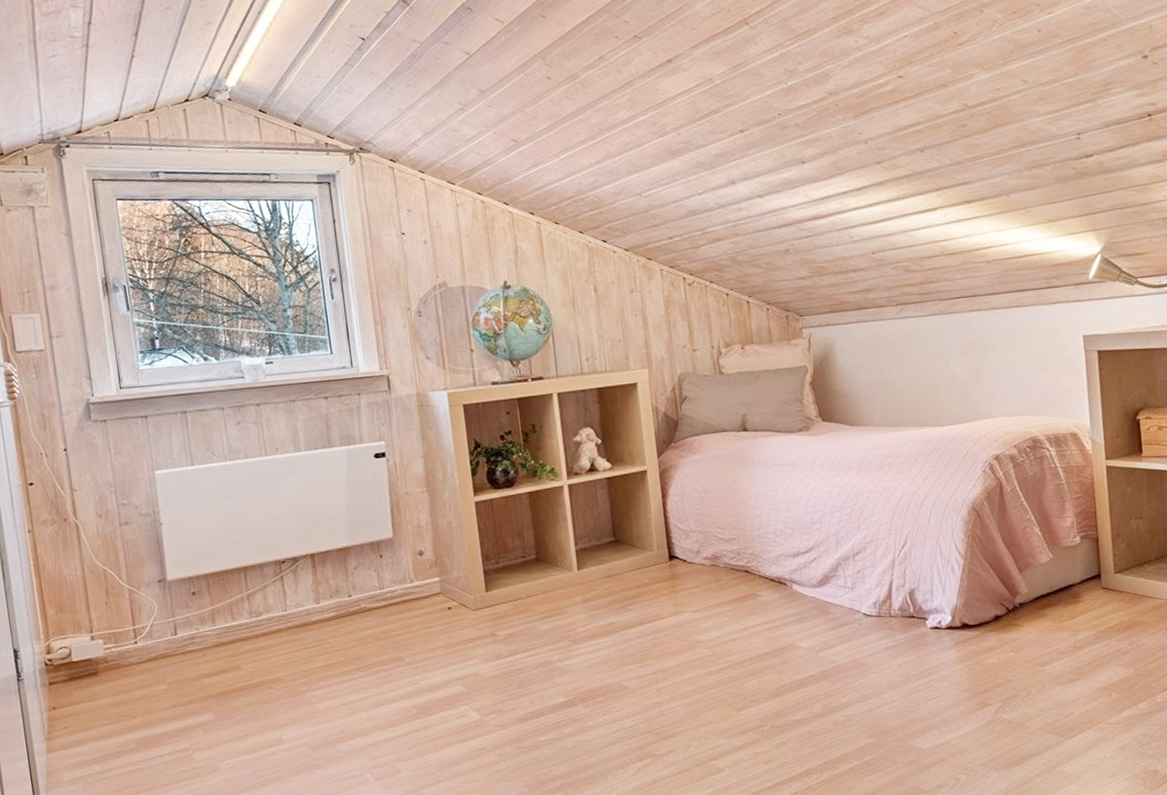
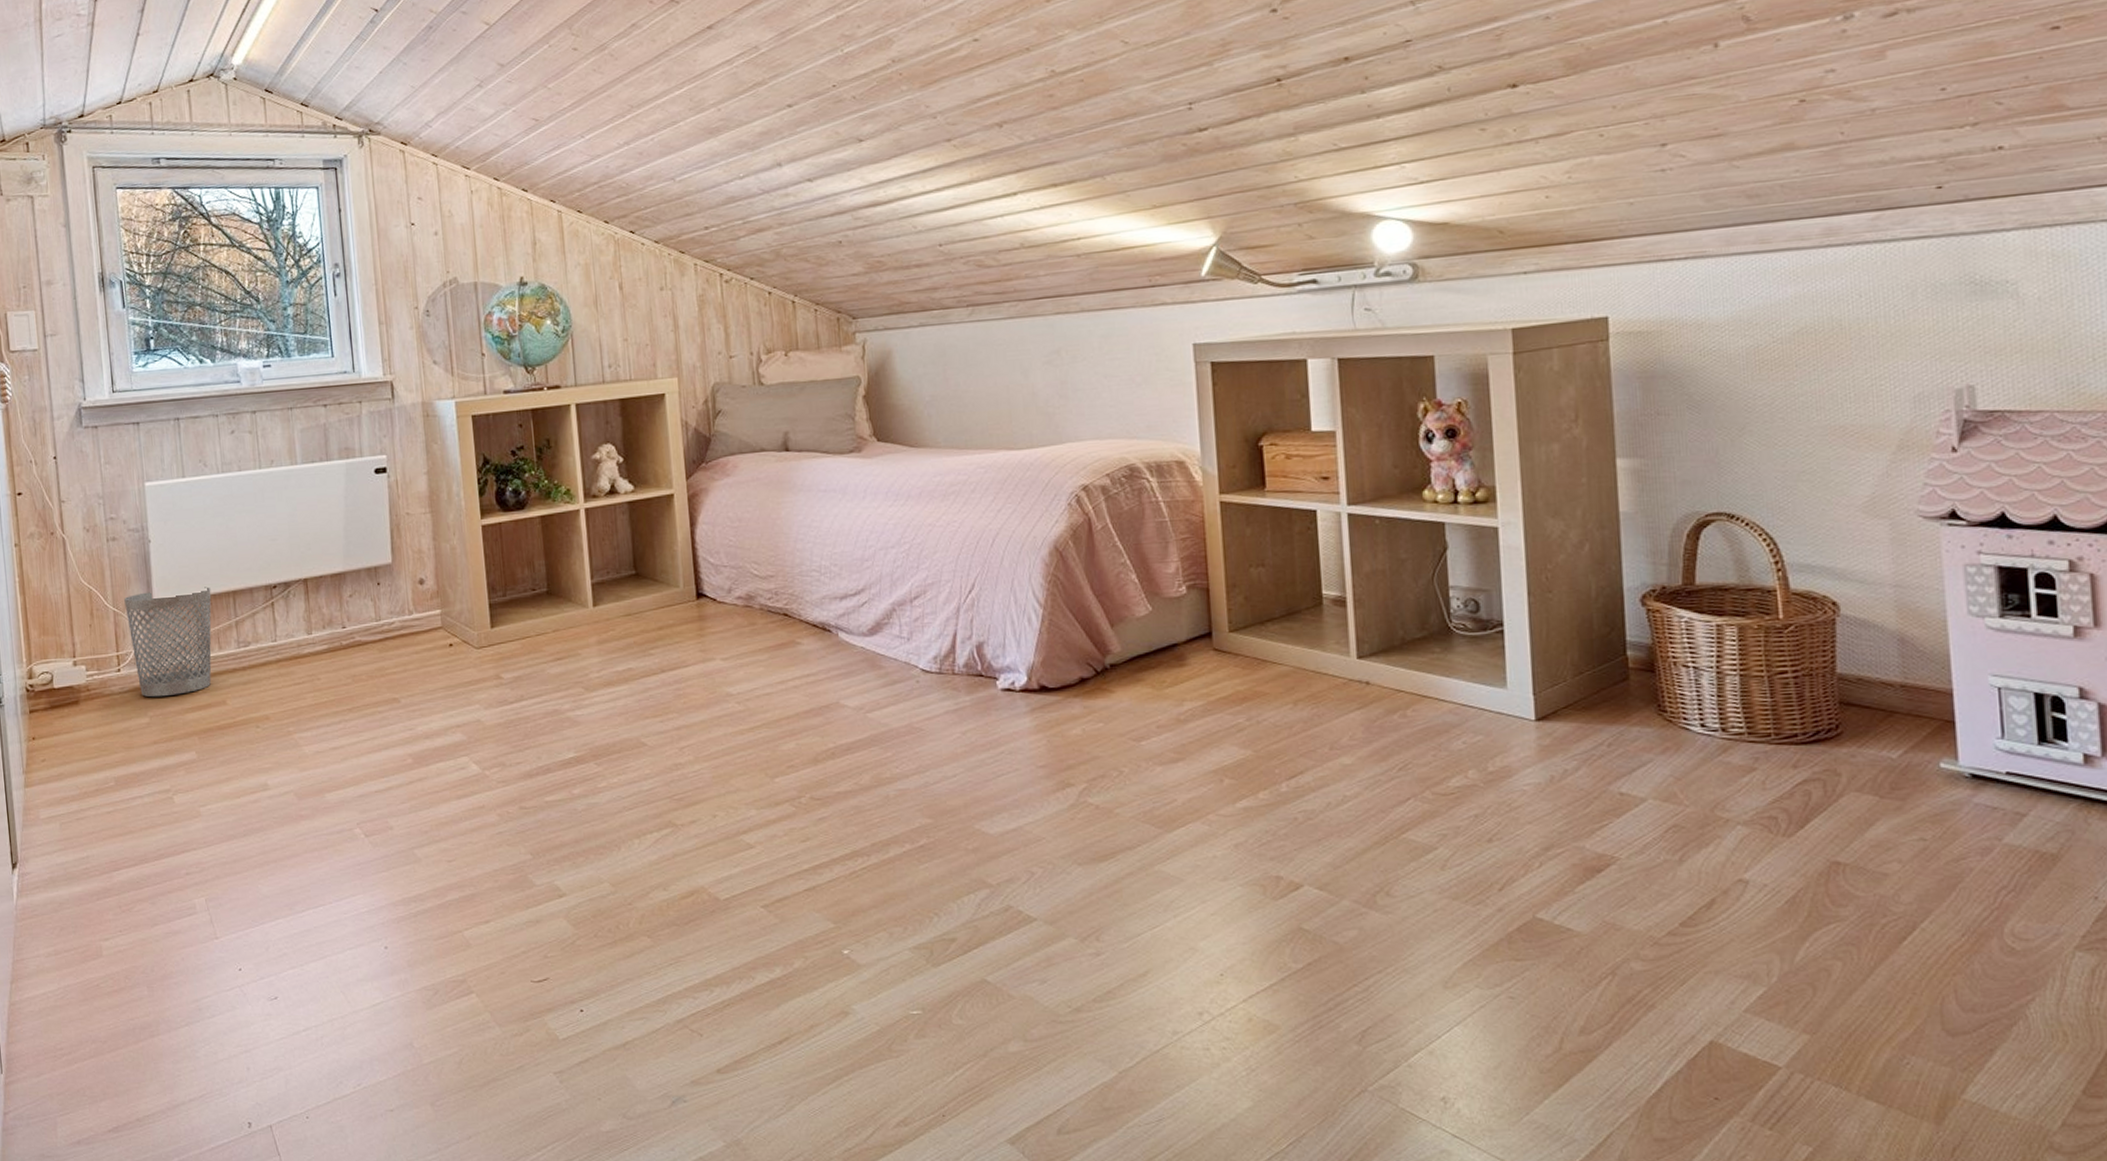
wastebasket: none [138,564,226,666] -> present [124,587,212,698]

